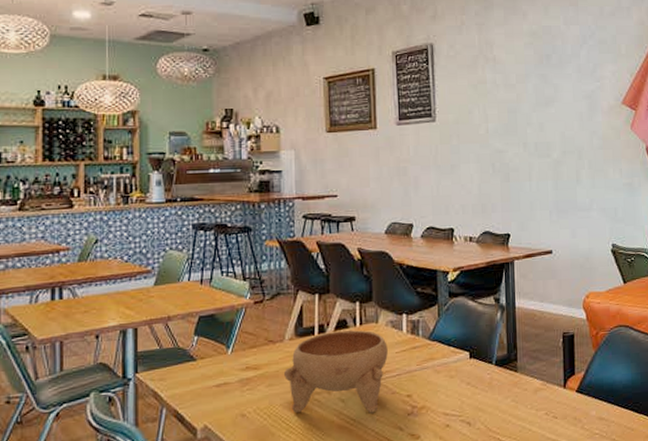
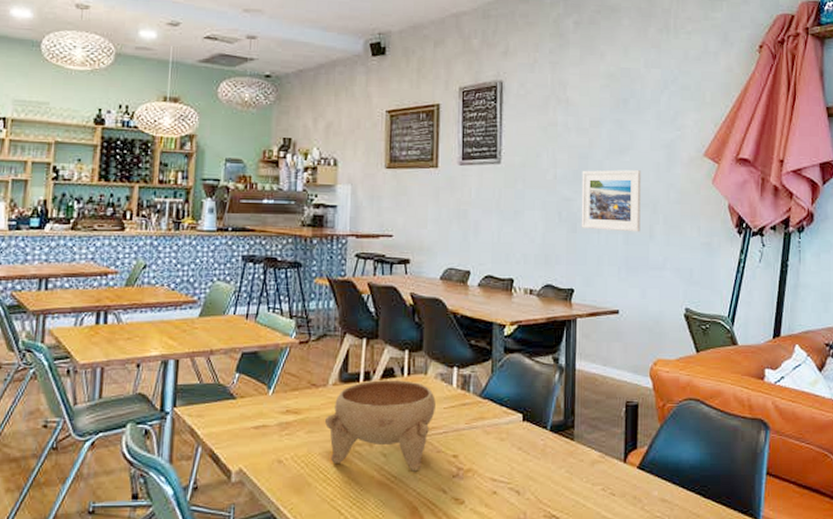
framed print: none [511,121,568,178] -> present [581,170,641,232]

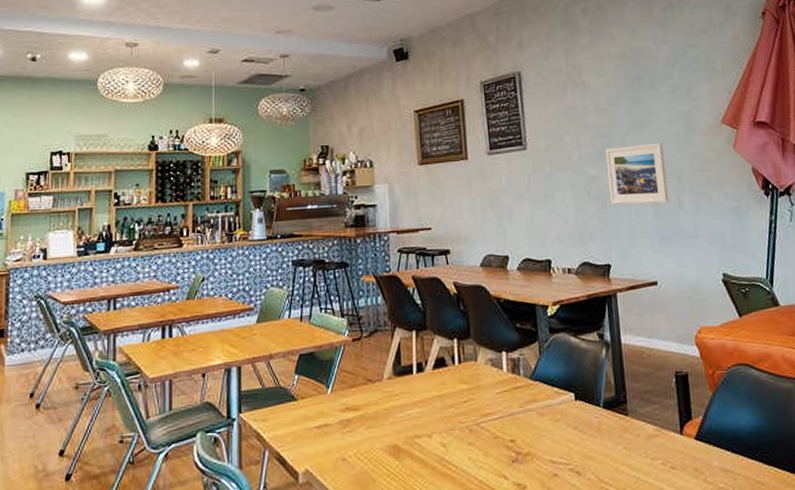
bowl: present [325,380,436,472] -> none [384,368,489,460]

